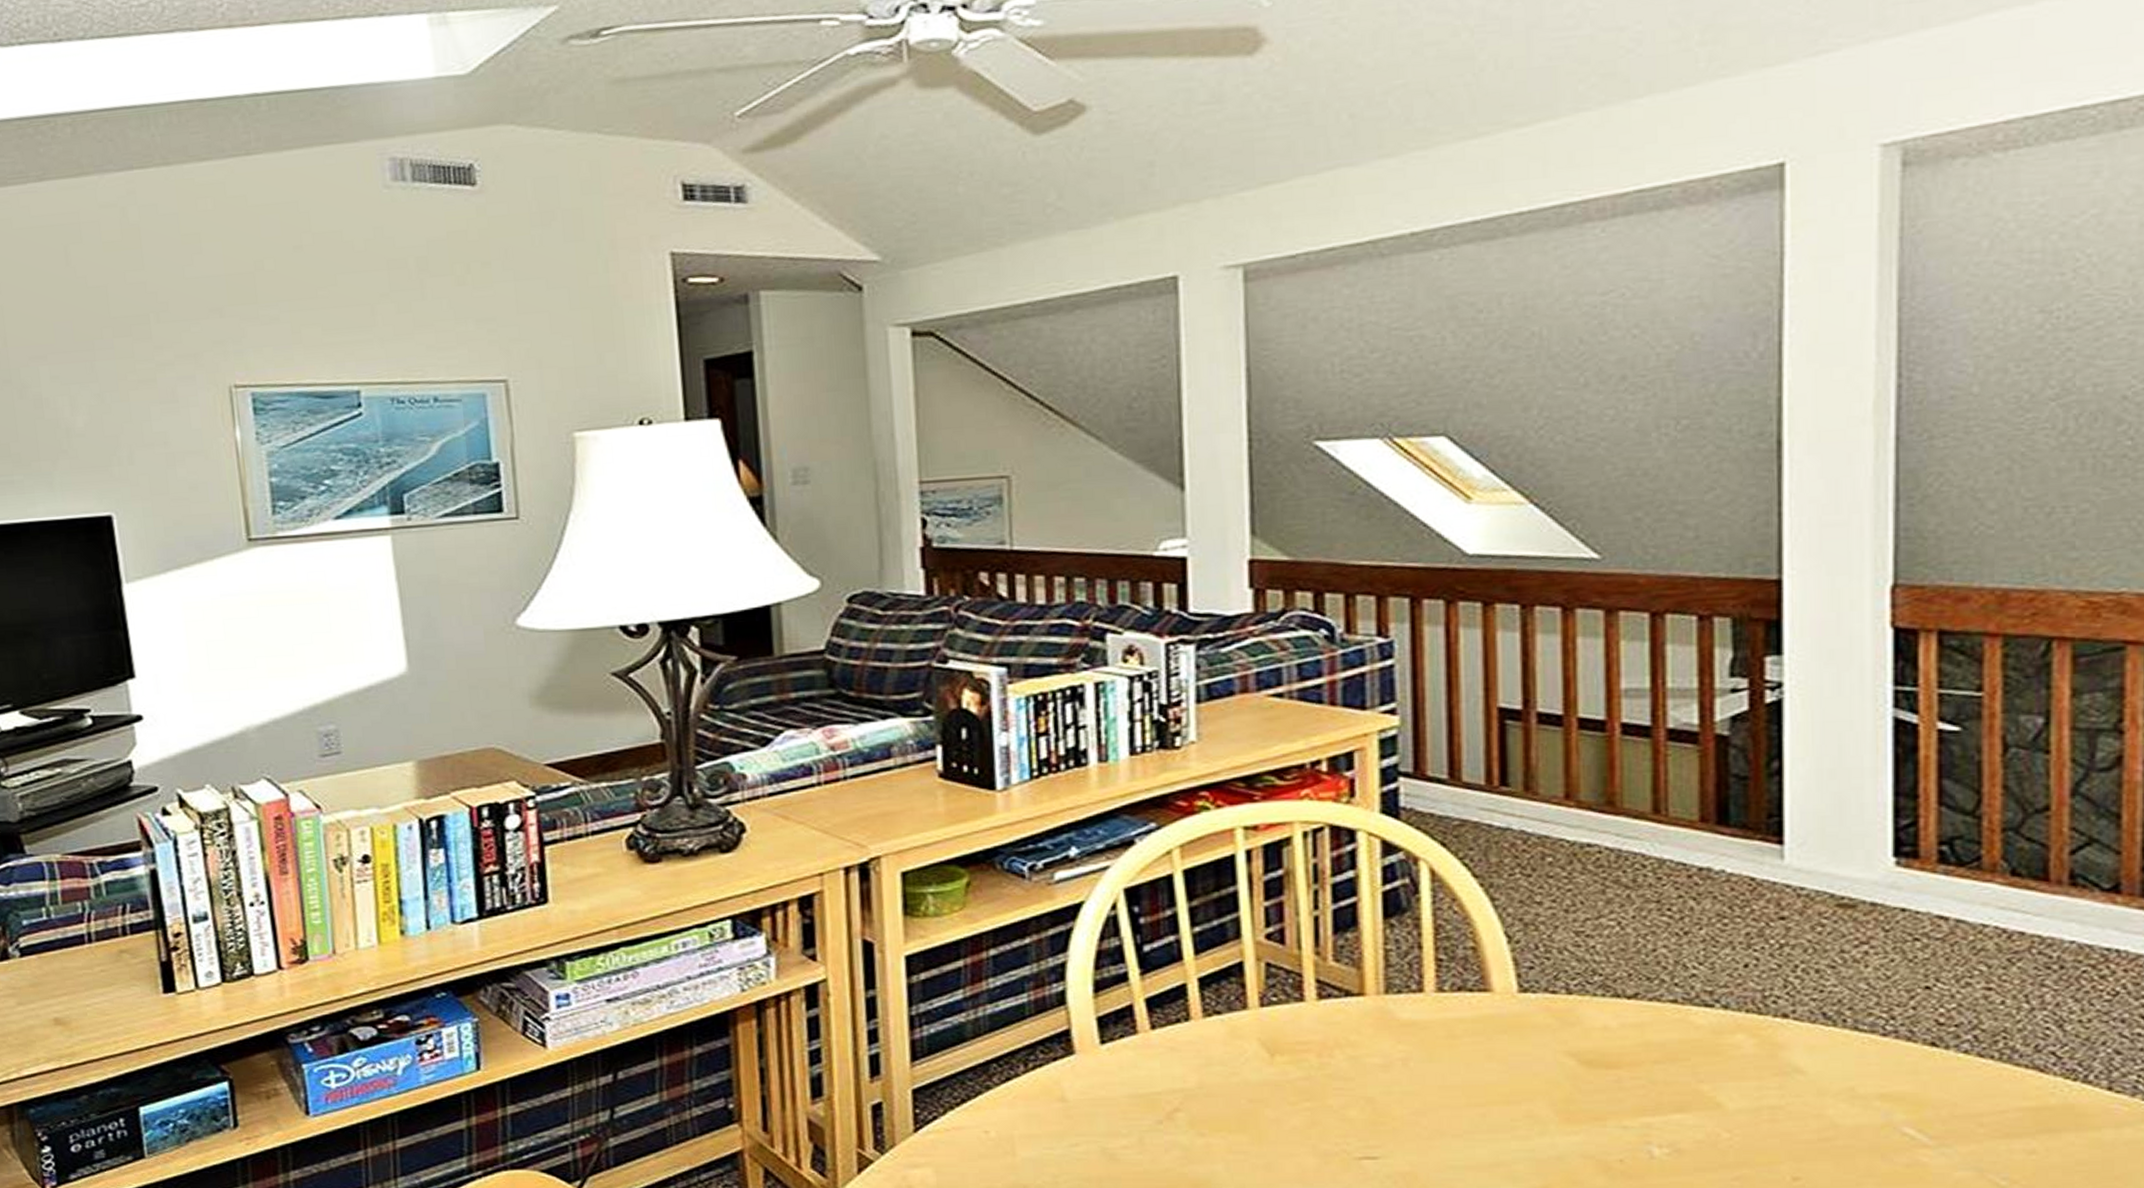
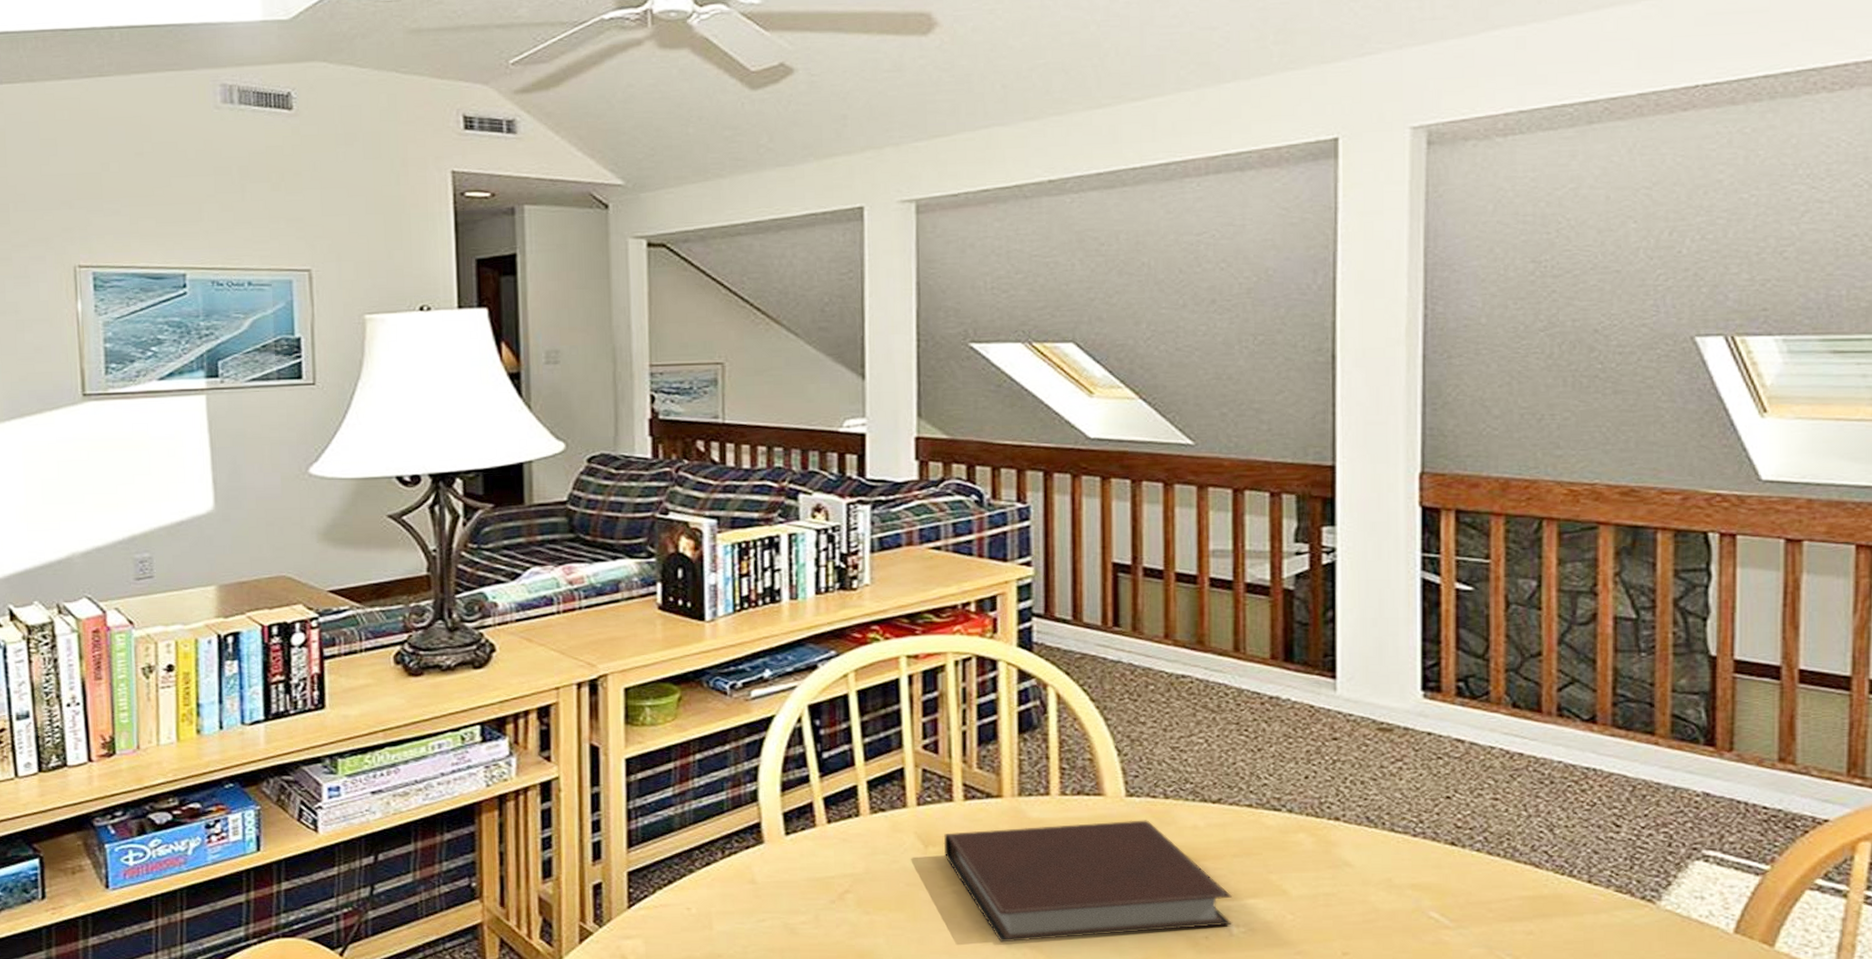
notebook: none [1293,1020,1653,1169] -> present [943,820,1232,943]

